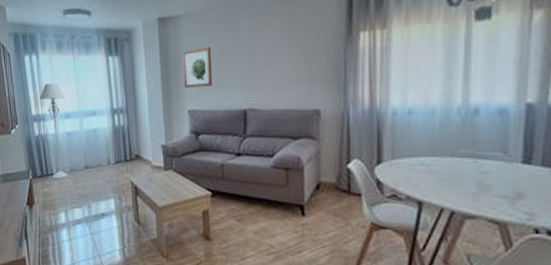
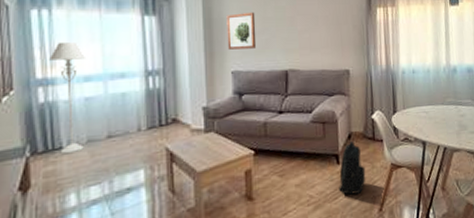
backpack: none [303,191,338,251] -> present [338,140,366,195]

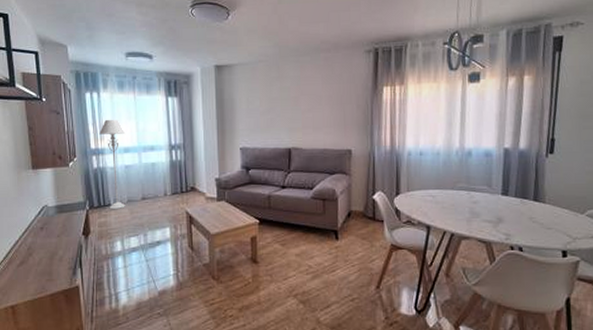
wall art: present [226,12,257,50] -> none [236,92,263,128]
backpack: present [338,140,366,195] -> none [336,218,364,269]

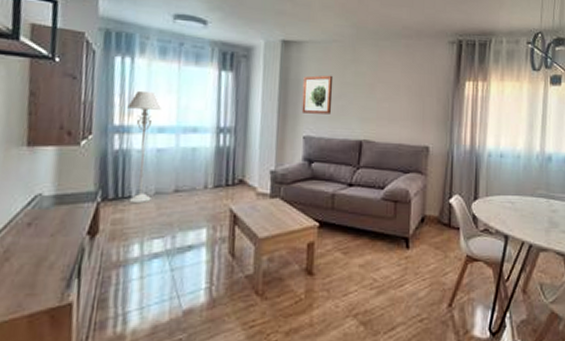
wall art: none [236,92,263,128] -> present [301,75,334,114]

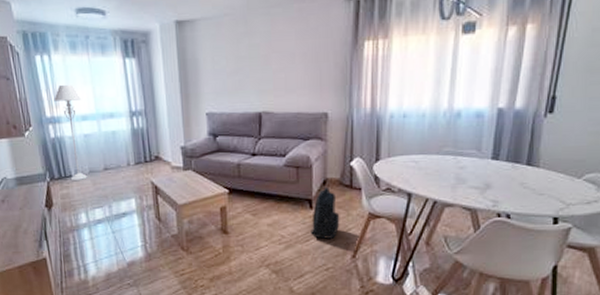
wall art: present [301,75,334,114] -> none [200,50,230,91]
backpack: none [405,224,437,284] -> present [311,186,340,239]

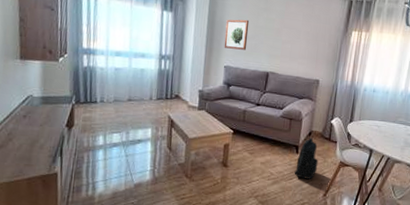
floor lamp: present [54,84,87,182] -> none [93,22,118,107]
wall art: none [200,50,230,91] -> present [224,19,250,50]

